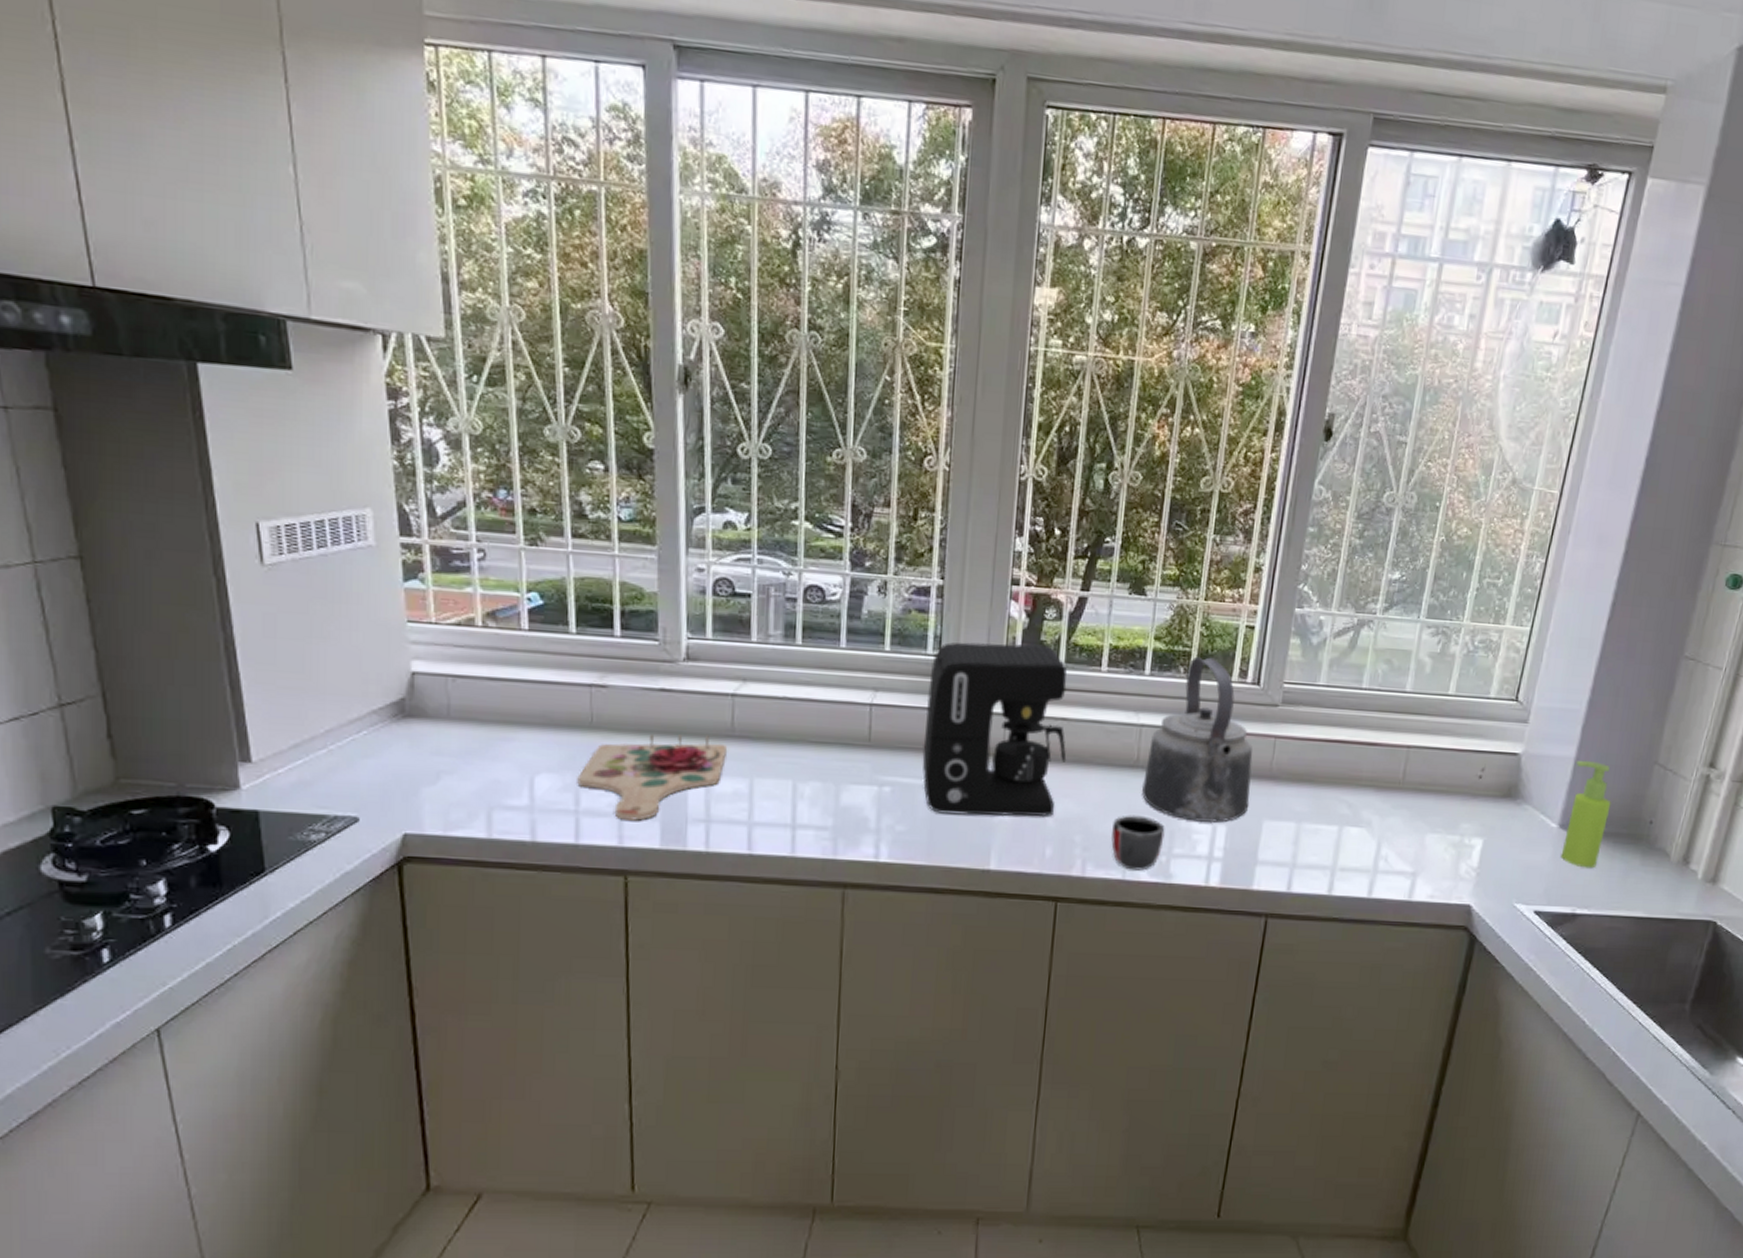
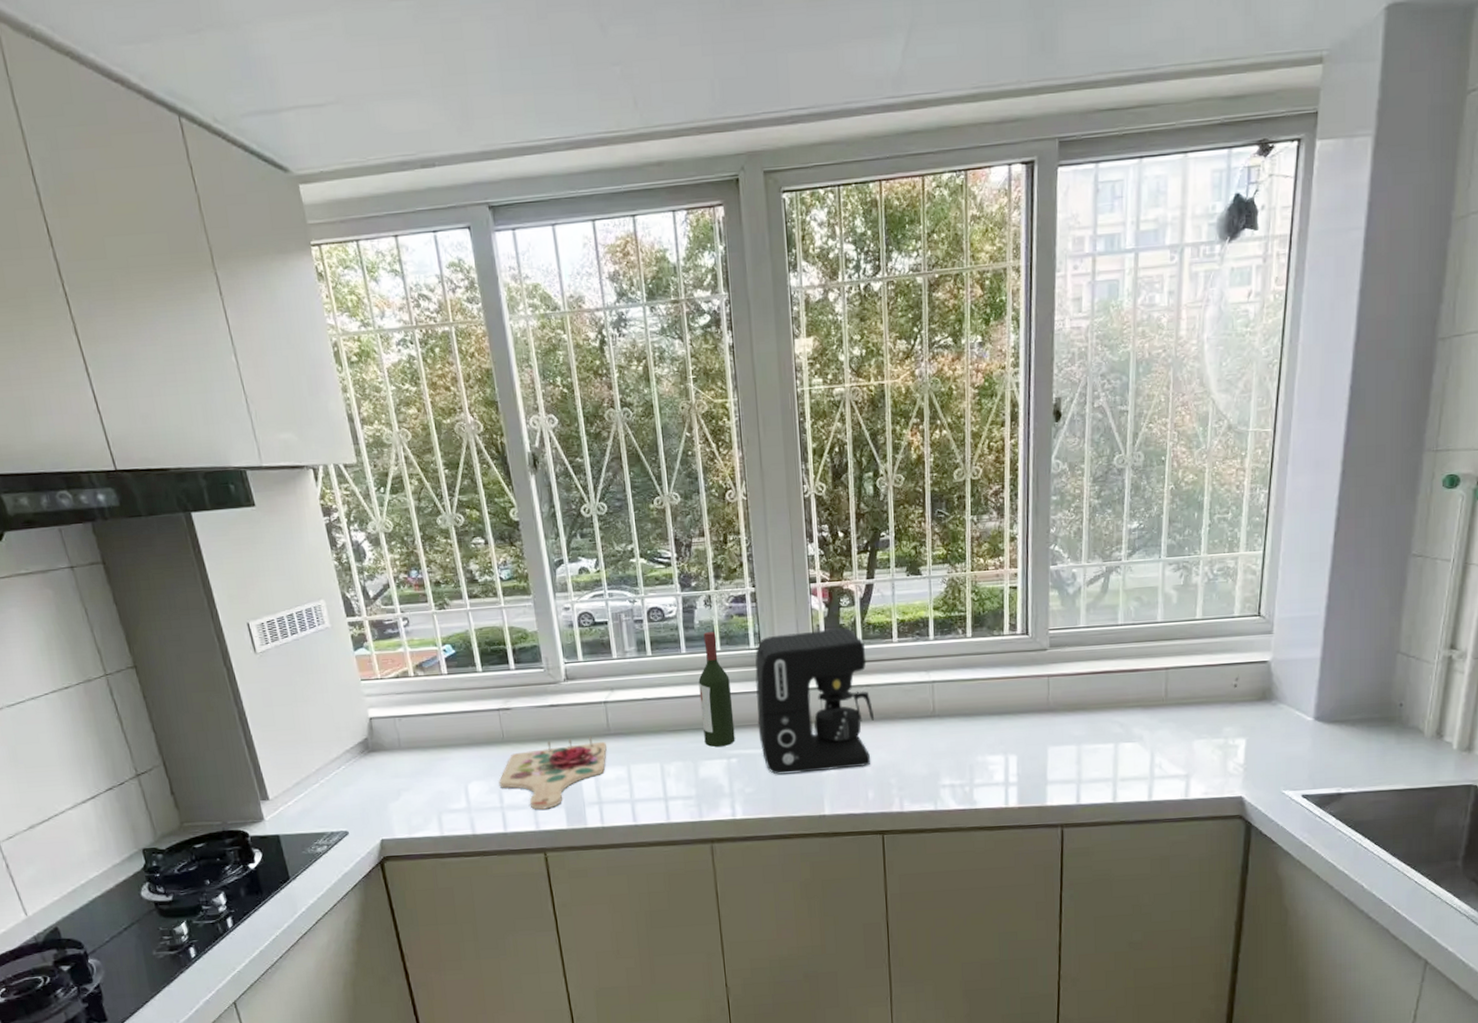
wine bottle: none [853,626,896,770] -> present [698,632,735,747]
mug: present [1111,815,1165,871] -> none [920,755,965,802]
kettle: present [1141,656,1253,824] -> none [940,617,1034,756]
soap dispenser: present [1561,760,1611,869] -> none [1320,658,1361,753]

